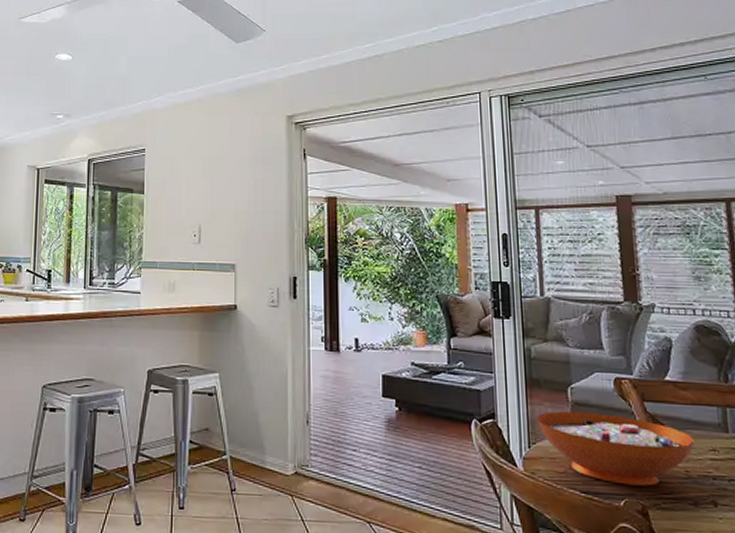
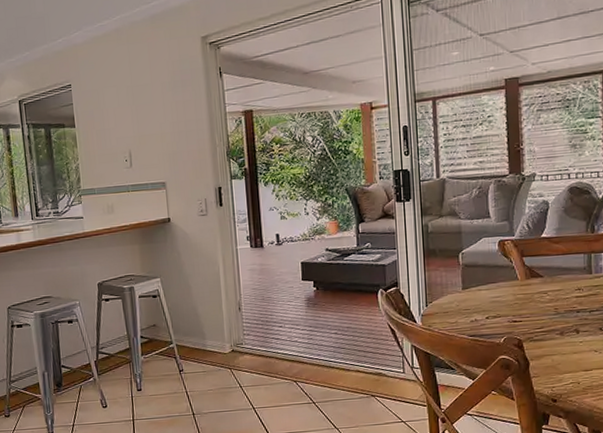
decorative bowl: present [536,411,696,486] -> none [432,271,564,326]

